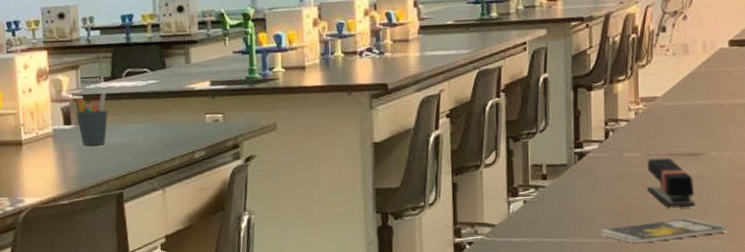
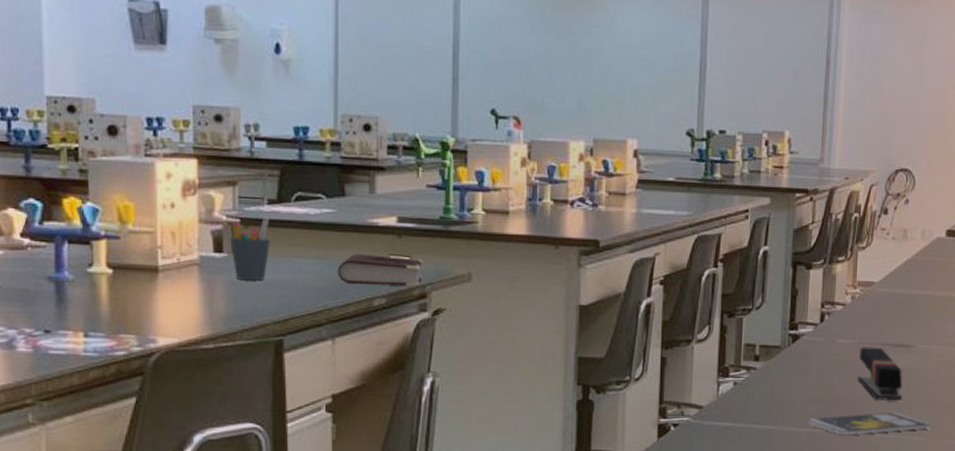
book: none [163,115,235,142] -> present [337,253,423,286]

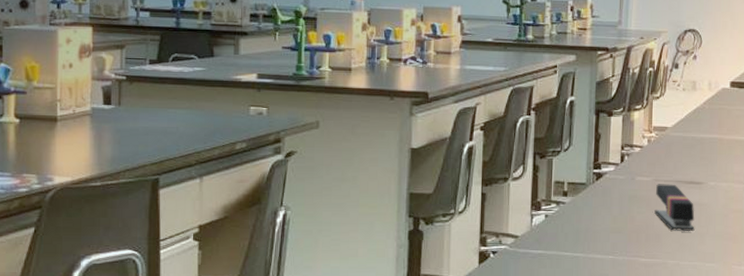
pen holder: present [229,218,270,280] -> none [116,76,150,128]
book: present [337,253,423,286] -> none [206,105,279,132]
smartphone: present [808,413,930,435] -> none [612,242,720,262]

